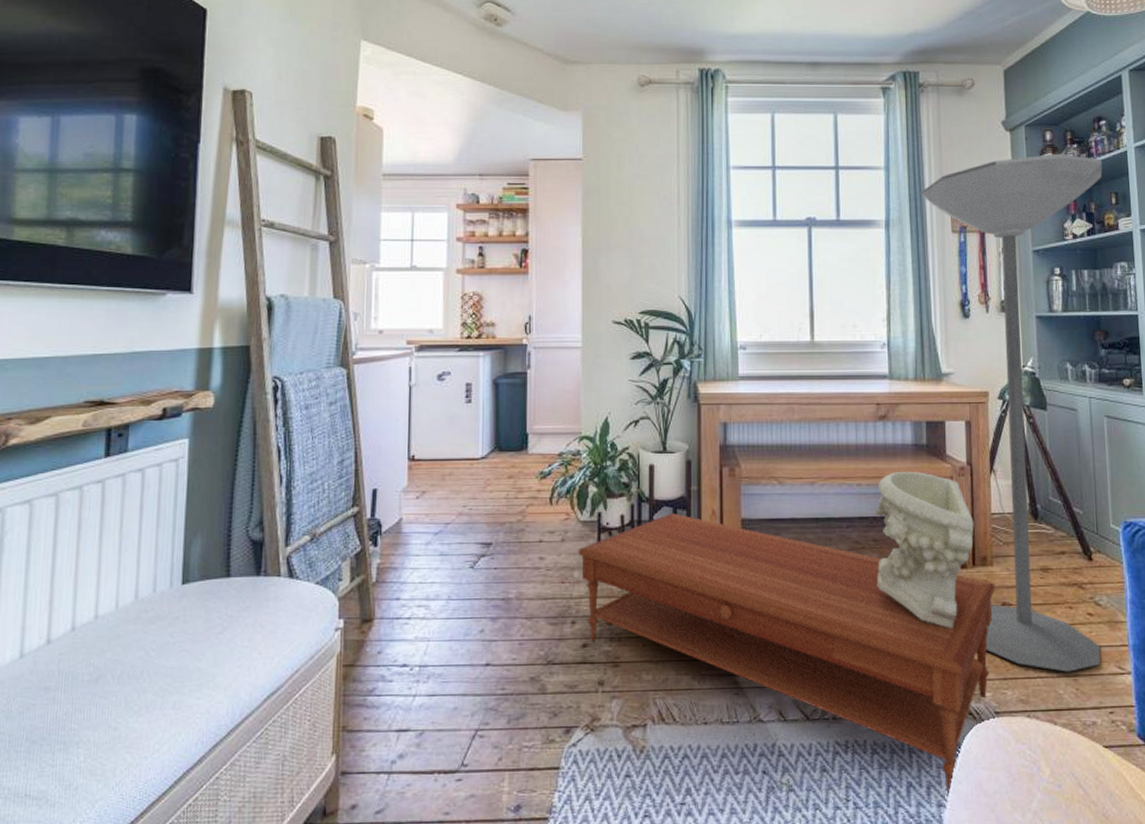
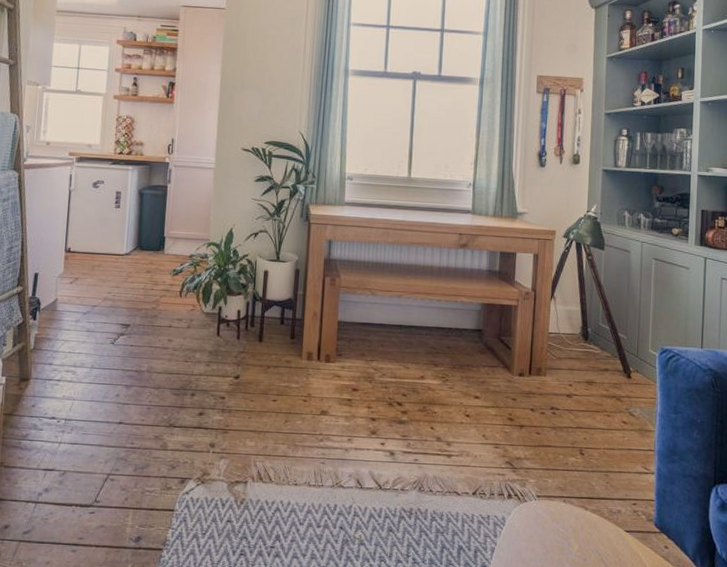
coffee table: present [578,513,996,795] -> none [201,312,547,559]
decorative bowl: present [874,471,974,628] -> none [446,291,533,425]
floor lamp: present [920,153,1103,672] -> none [512,30,673,468]

